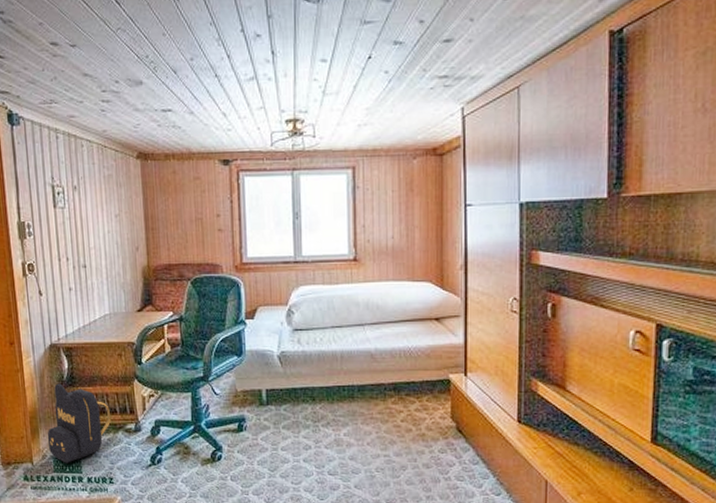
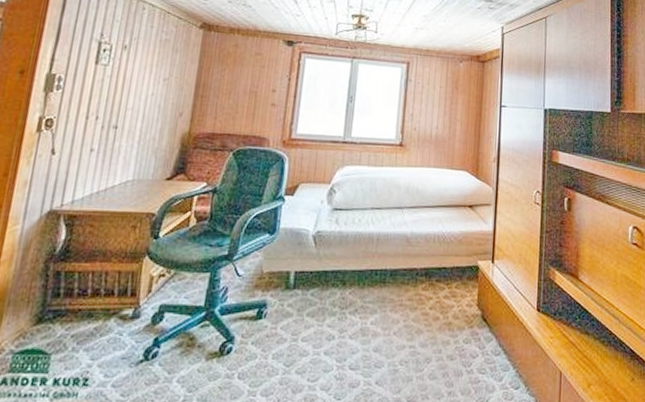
backpack: present [47,383,111,463] -> none [9,257,106,360]

